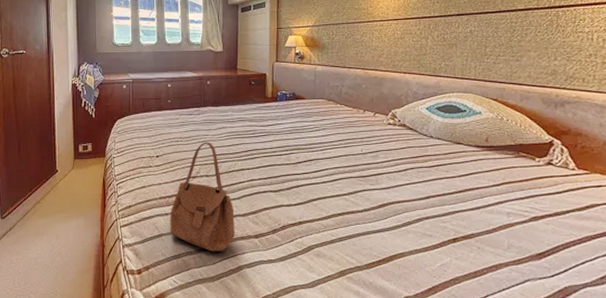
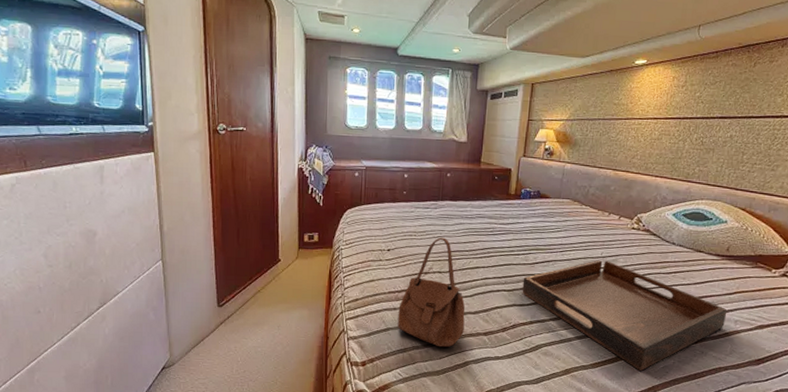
serving tray: none [288,157,498,270] -> present [522,260,727,371]

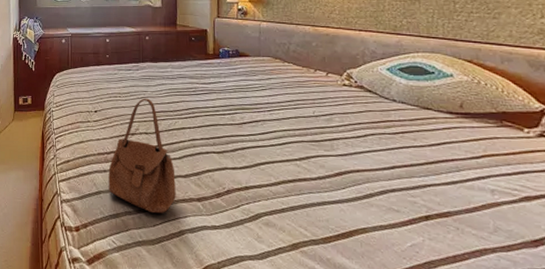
serving tray: present [522,260,727,371] -> none [232,119,479,249]

